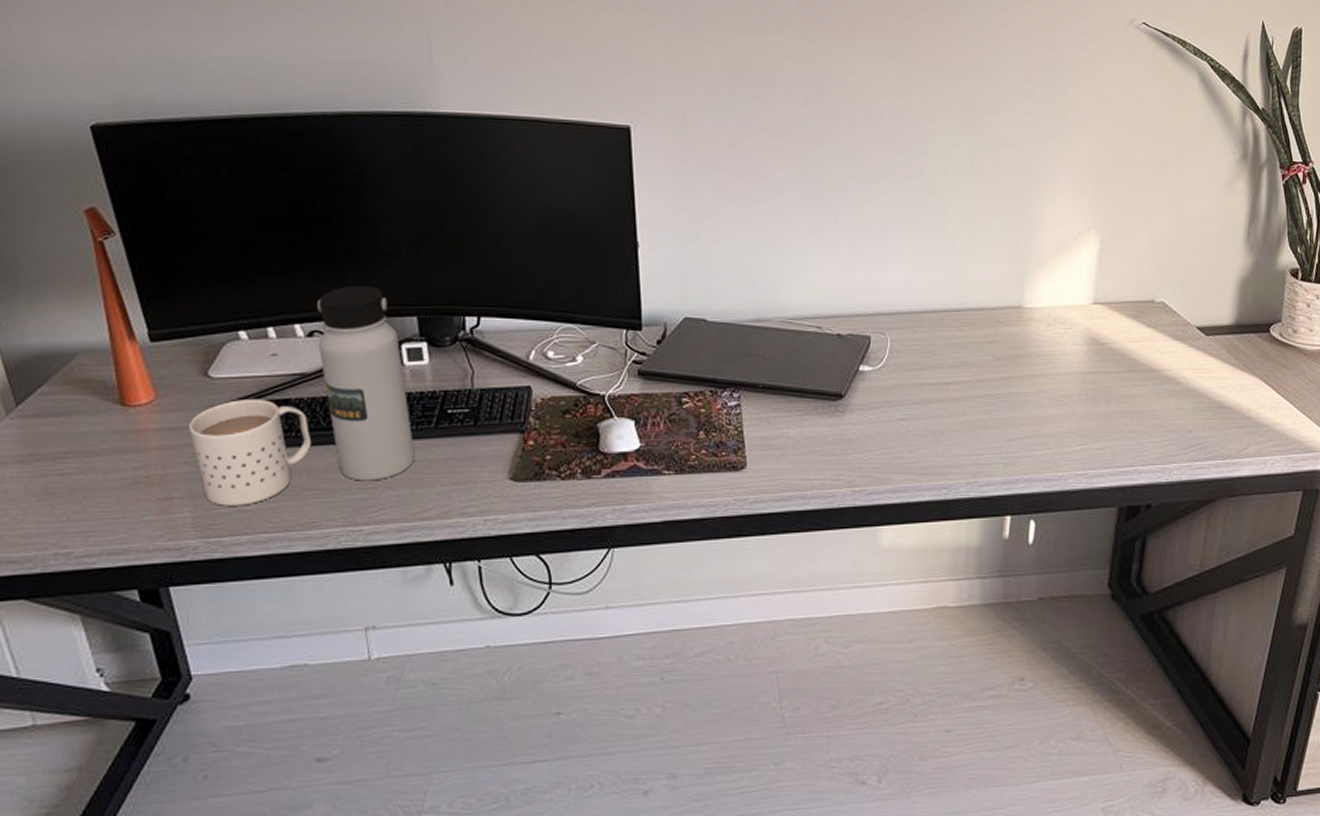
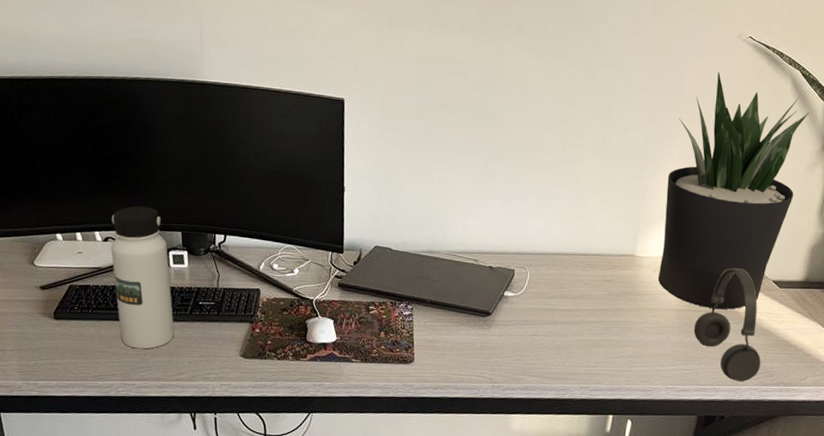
mug: present [189,398,312,506] -> none [19,283,103,360]
planter: none [1055,67,1223,367] -> present [658,71,809,310]
headphones: none [1104,314,1191,458] -> present [693,268,761,382]

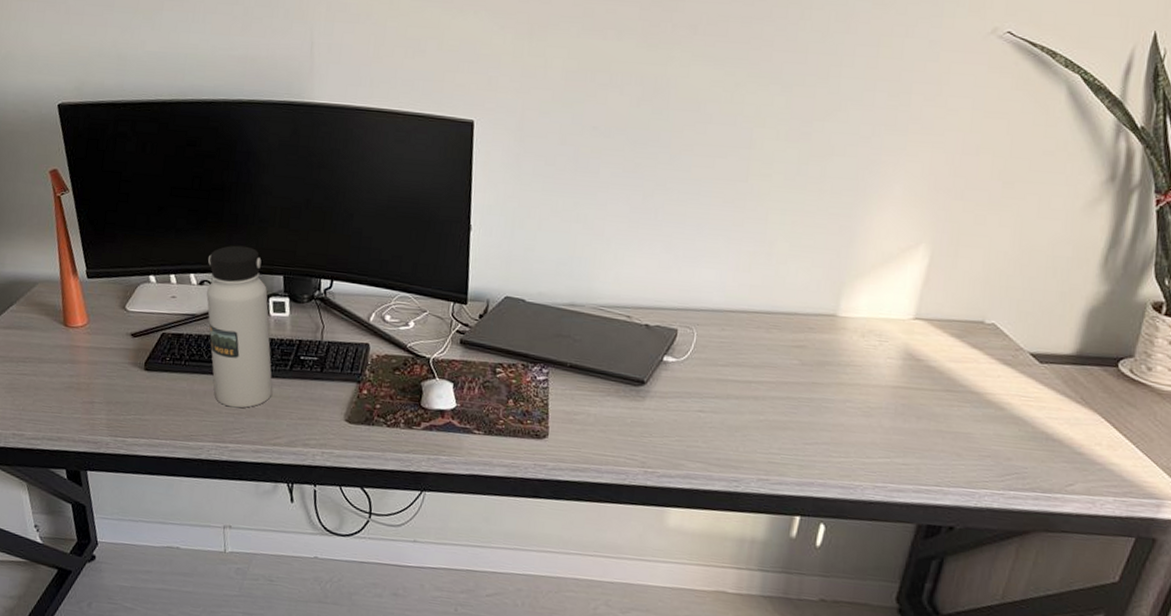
planter: present [658,71,809,310] -> none [868,78,1092,389]
headphones: present [693,268,761,382] -> none [914,334,1010,484]

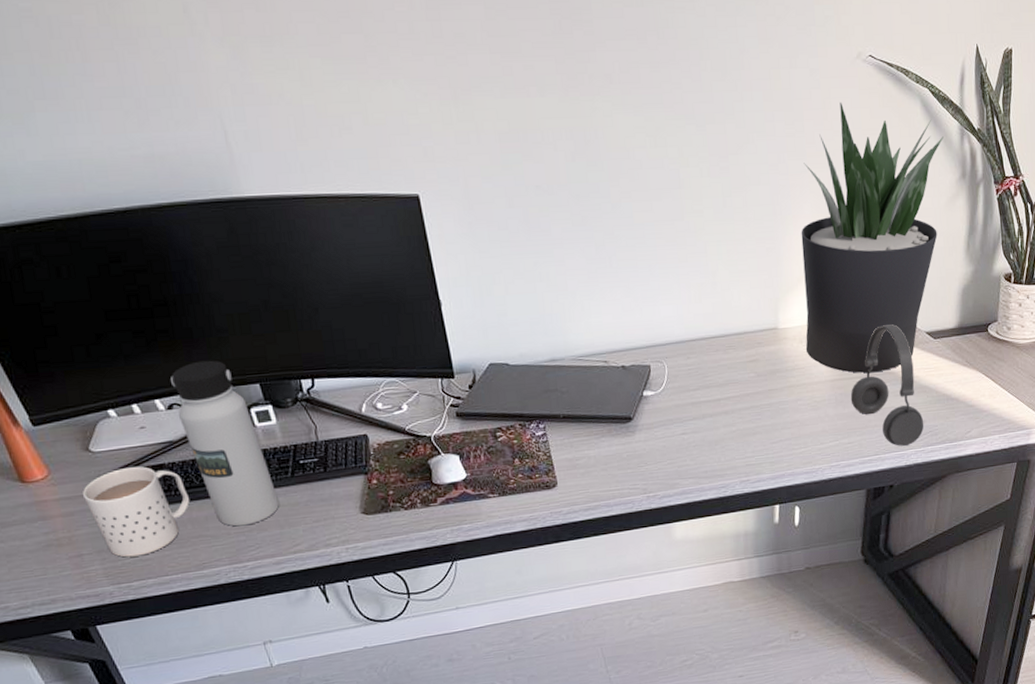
mug: none [109,330,196,415] -> present [83,466,191,558]
planter: none [868,78,1092,389] -> present [801,102,944,373]
headphones: none [914,334,1010,484] -> present [850,324,924,446]

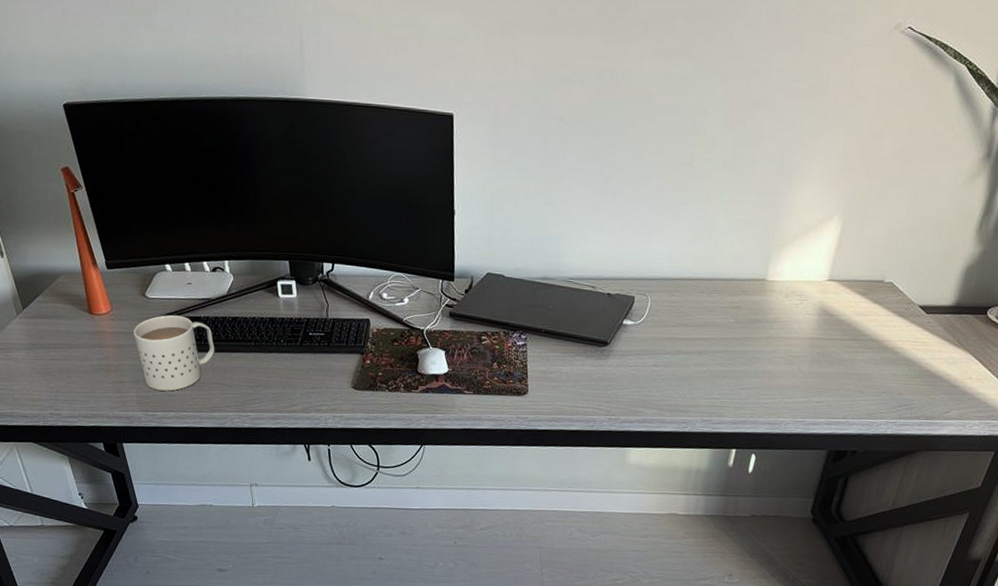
water bottle: present [171,360,280,527] -> none [219,234,286,381]
planter: present [801,102,944,373] -> none [791,69,974,338]
headphones: present [850,324,924,446] -> none [827,292,901,415]

